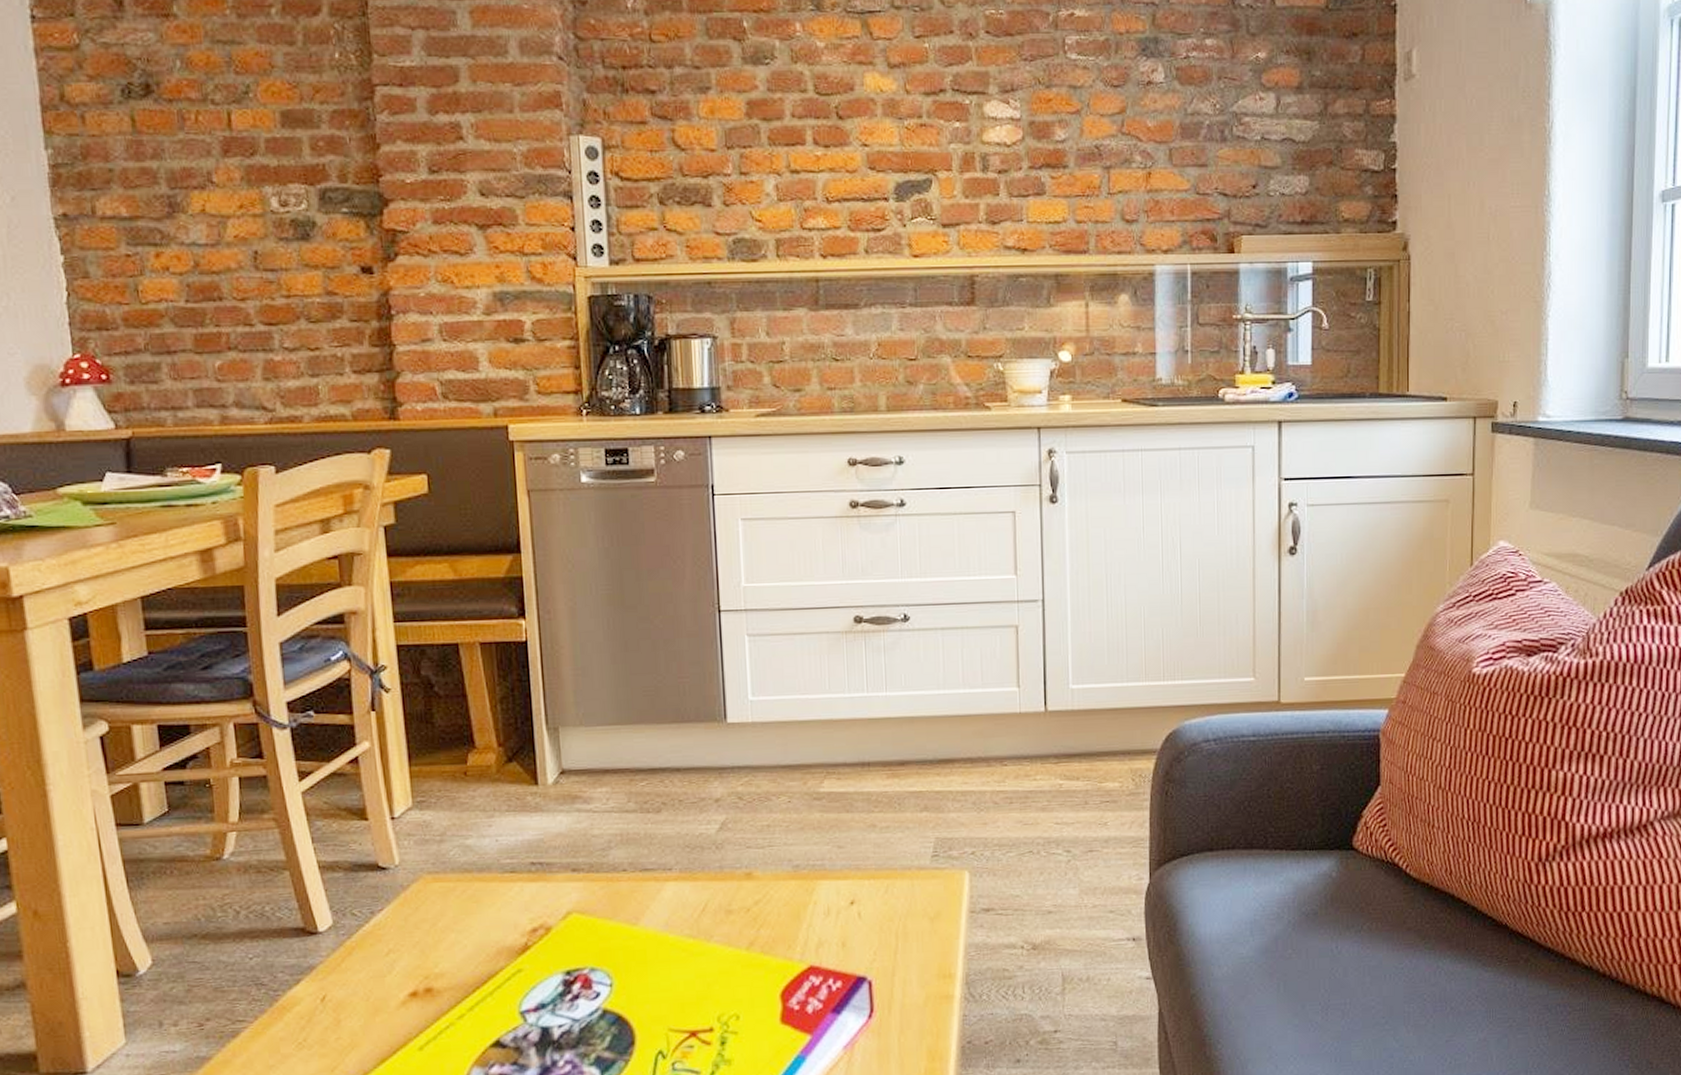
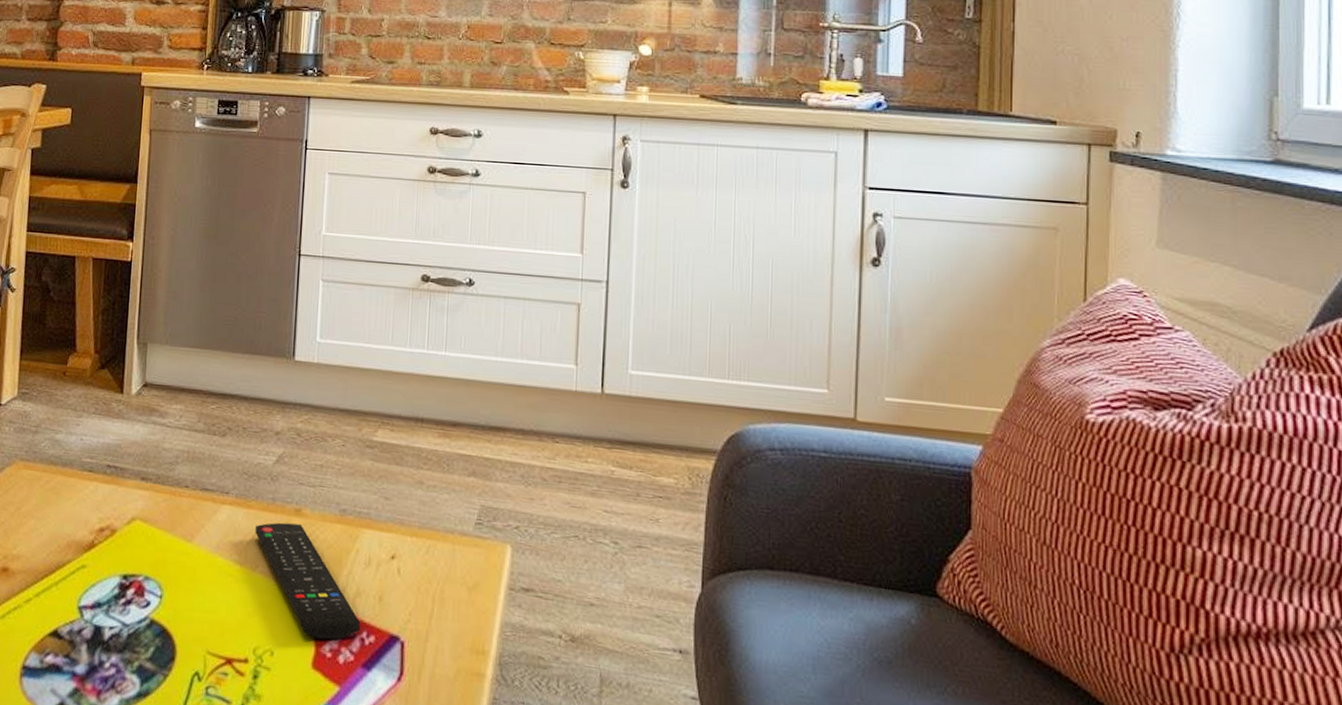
remote control: none [705,887,827,994] -> present [255,522,361,640]

